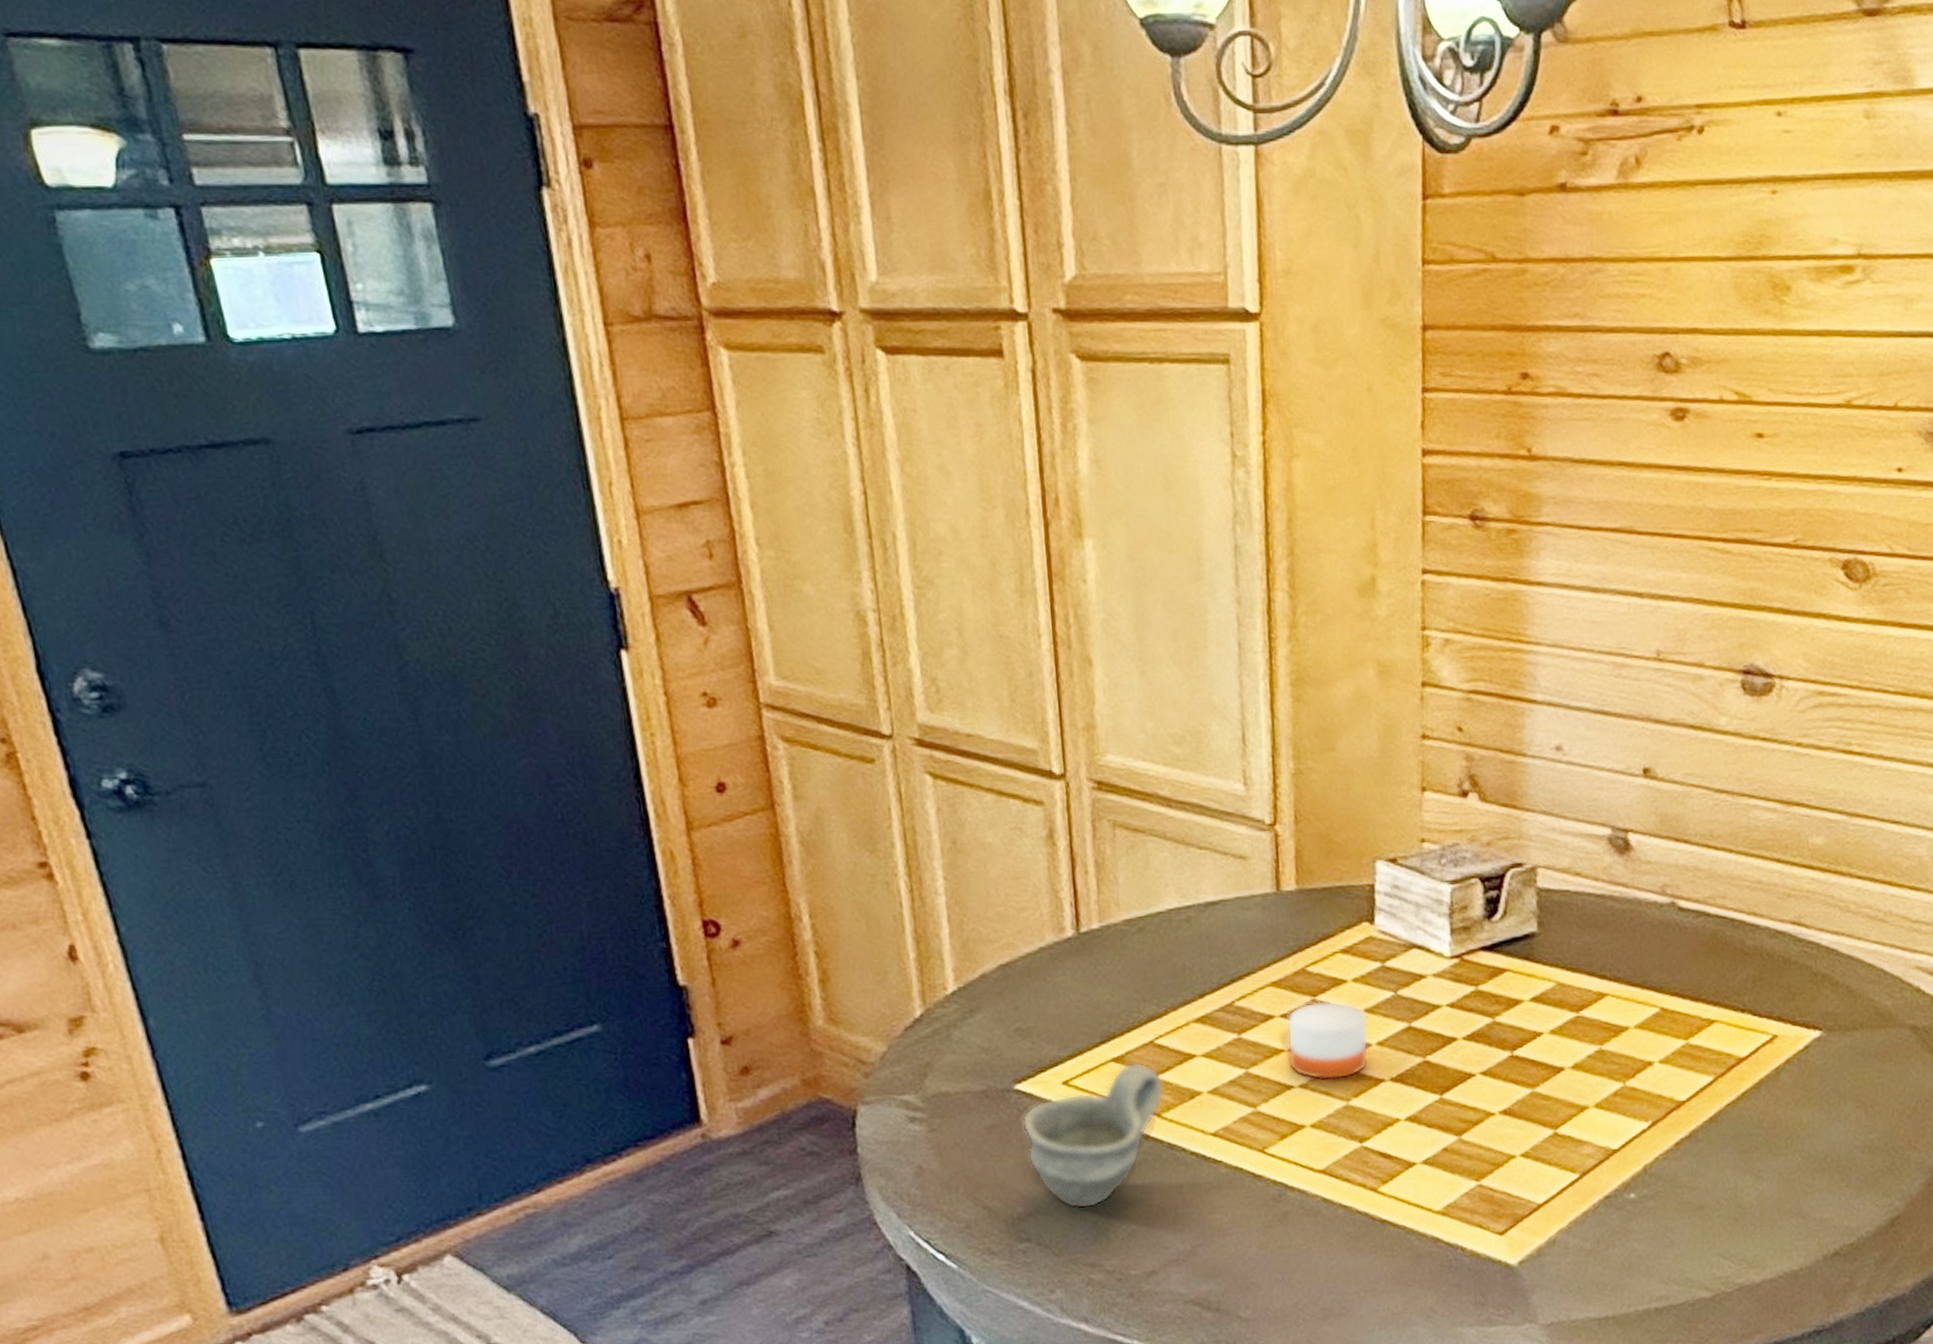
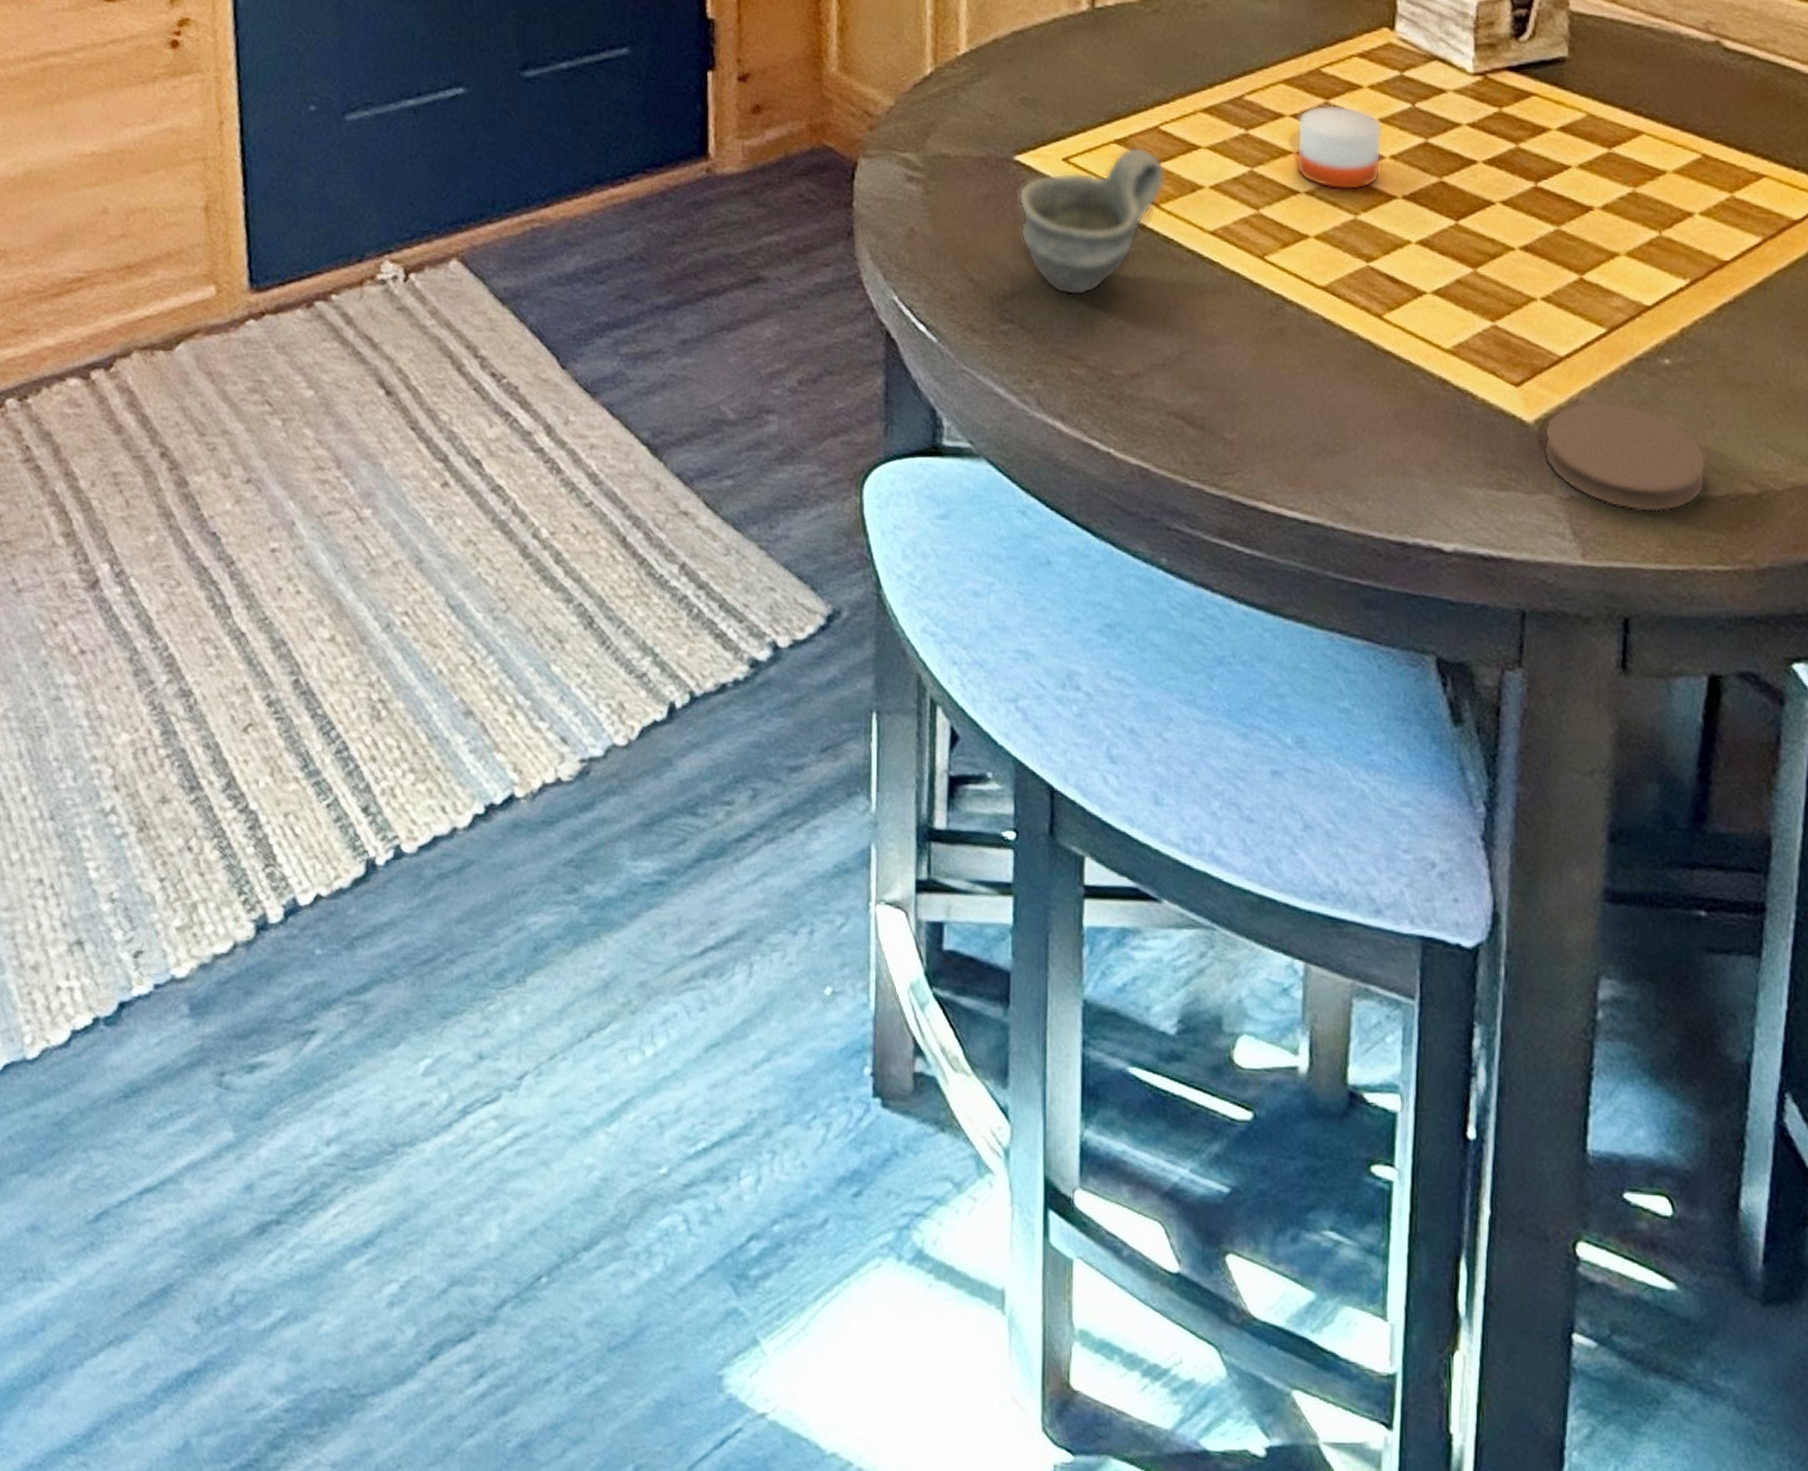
coaster: none [1526,1236,1668,1327] -> present [1543,401,1707,513]

